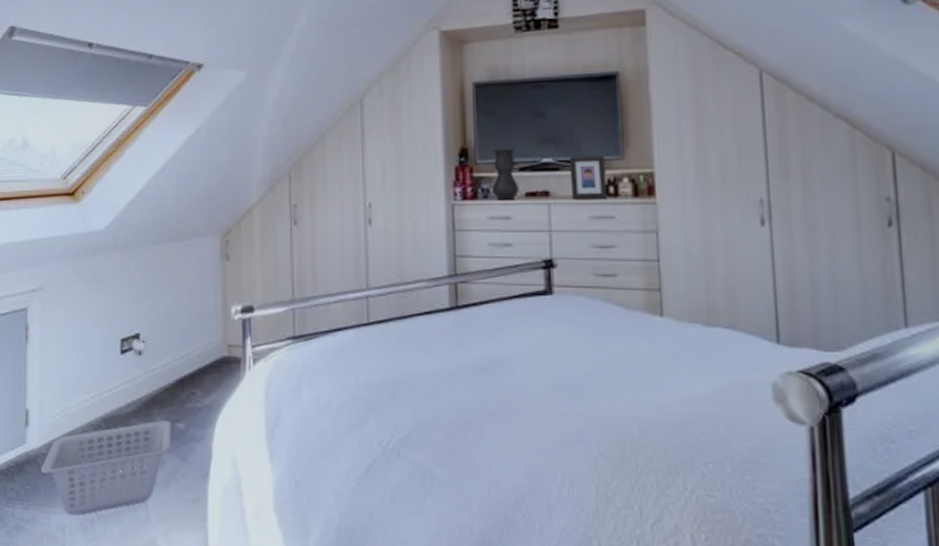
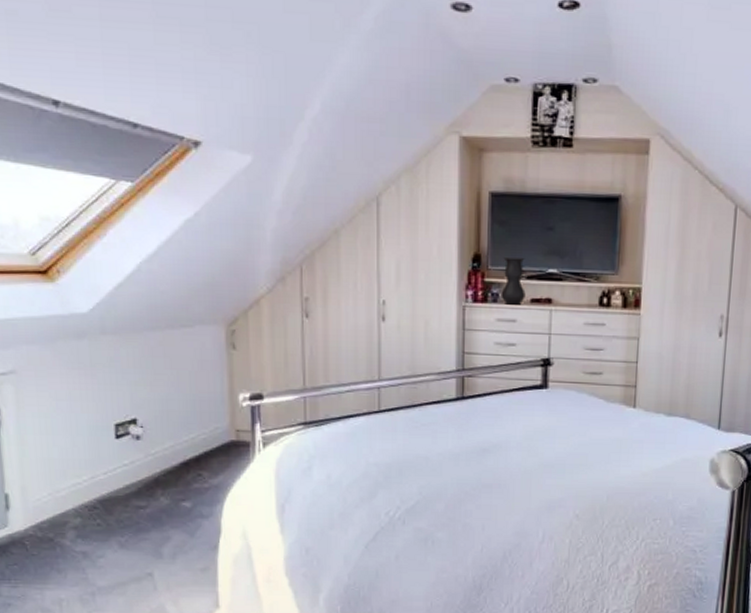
laundry basket: present [40,420,172,516] -> none [28,500,178,590]
picture frame: present [569,156,608,199] -> none [571,269,602,308]

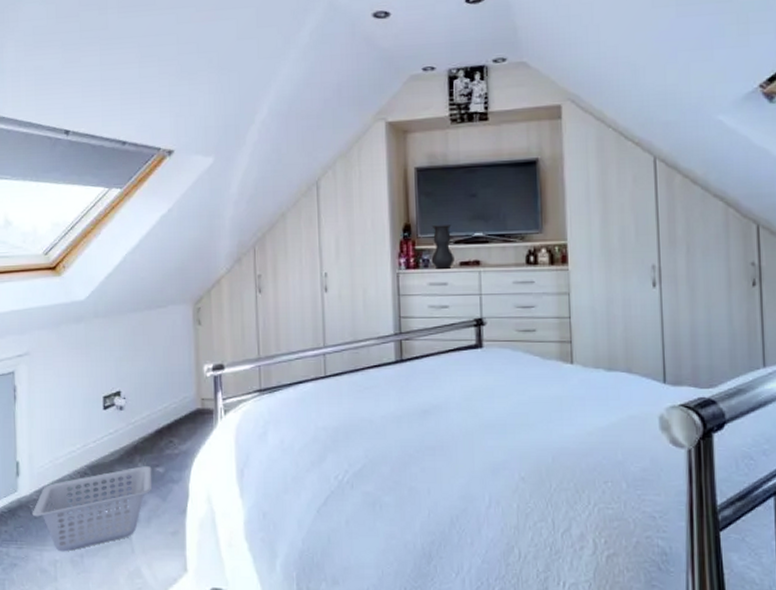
laundry basket: none [28,500,178,590] -> present [32,466,152,552]

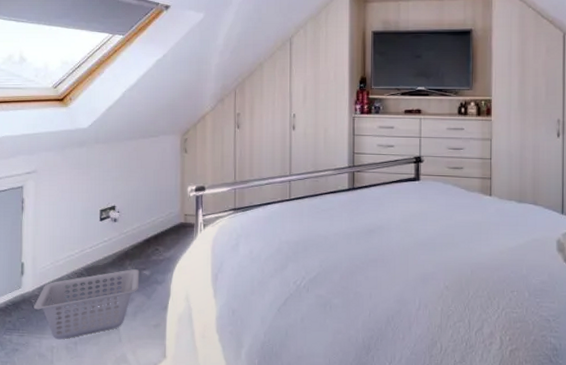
vase: present [431,225,455,270] -> none [382,79,401,116]

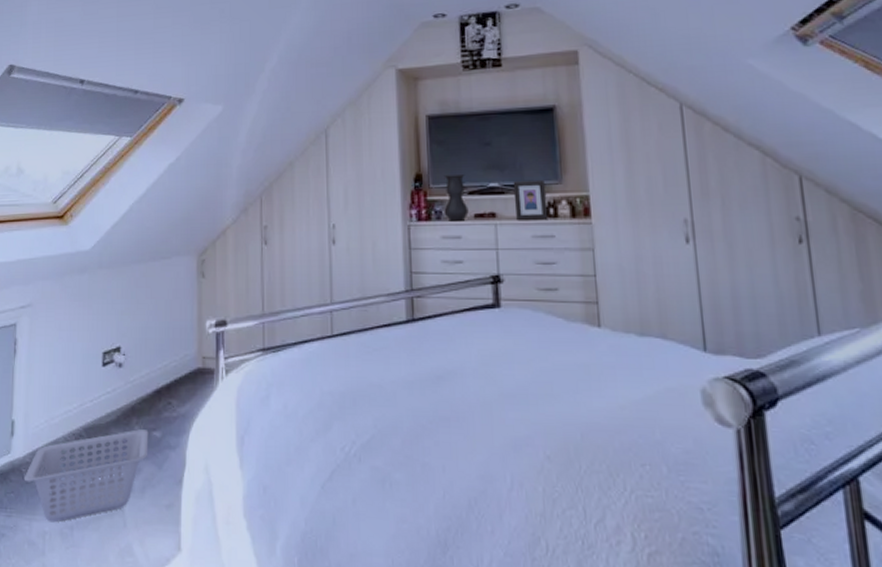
vase: none [382,79,401,116] -> present [444,175,469,223]
picture frame: none [435,87,460,116] -> present [513,181,548,220]

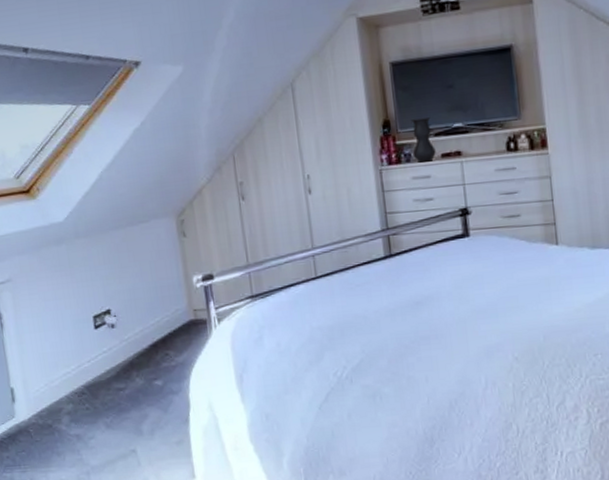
laundry basket: present [24,429,149,523] -> none [32,380,152,471]
picture frame: present [513,181,548,220] -> none [475,118,509,156]

